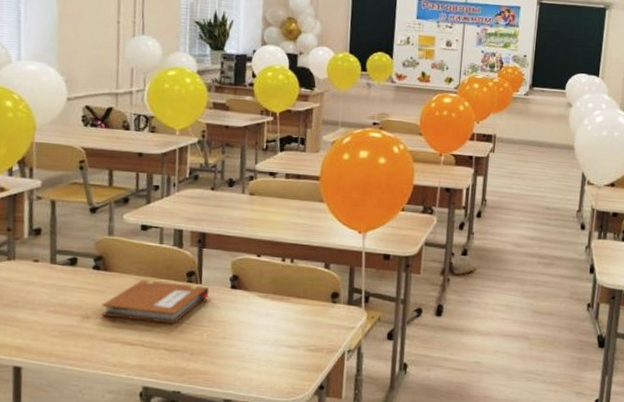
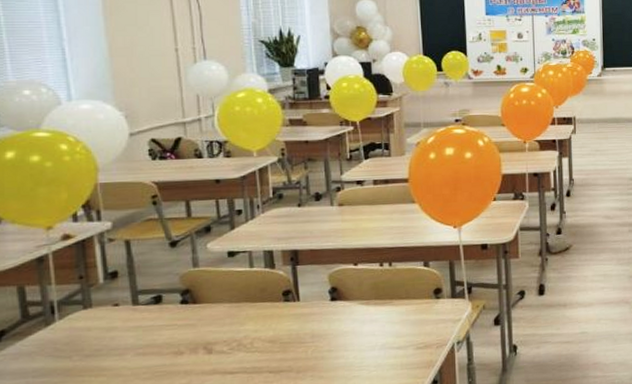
notebook: present [101,279,210,324] -> none [195,303,309,350]

